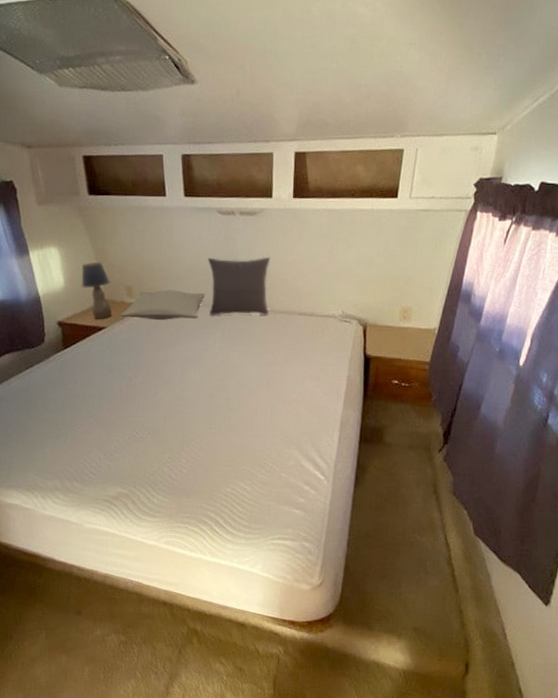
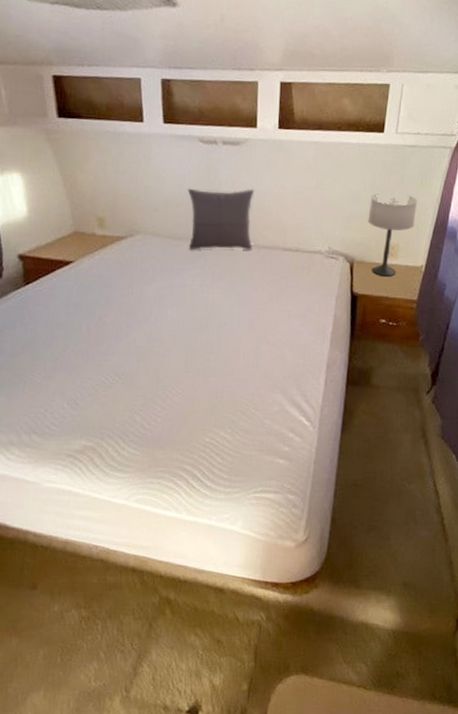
table lamp: present [81,261,113,319] -> none [46,189,82,253]
pillow: present [121,290,205,321] -> none [91,221,184,255]
table lamp: none [381,259,431,339] -> present [368,194,417,277]

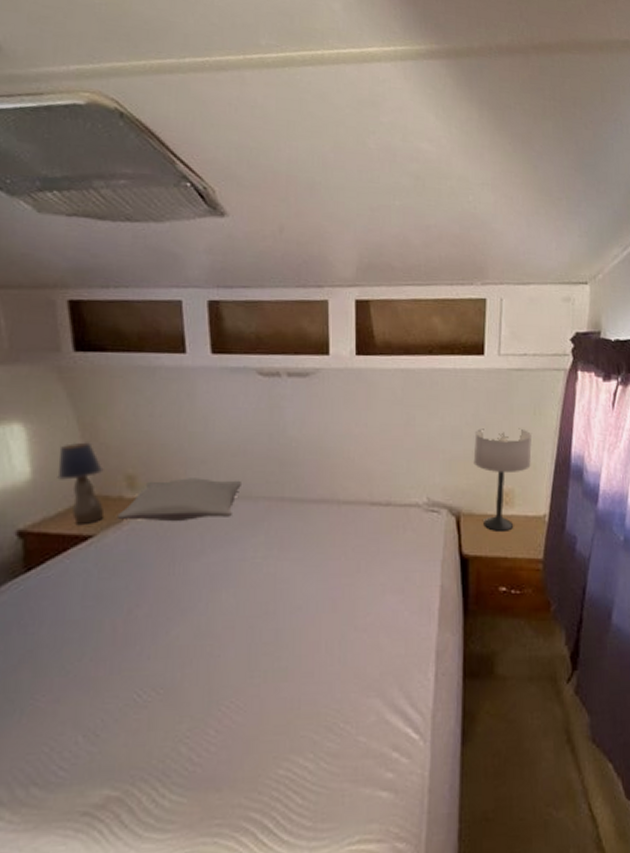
table lamp: none [46,189,82,253] -> present [57,442,105,524]
pillow: none [91,221,184,255] -> present [117,478,241,522]
pillow: present [187,188,254,250] -> none [244,431,331,511]

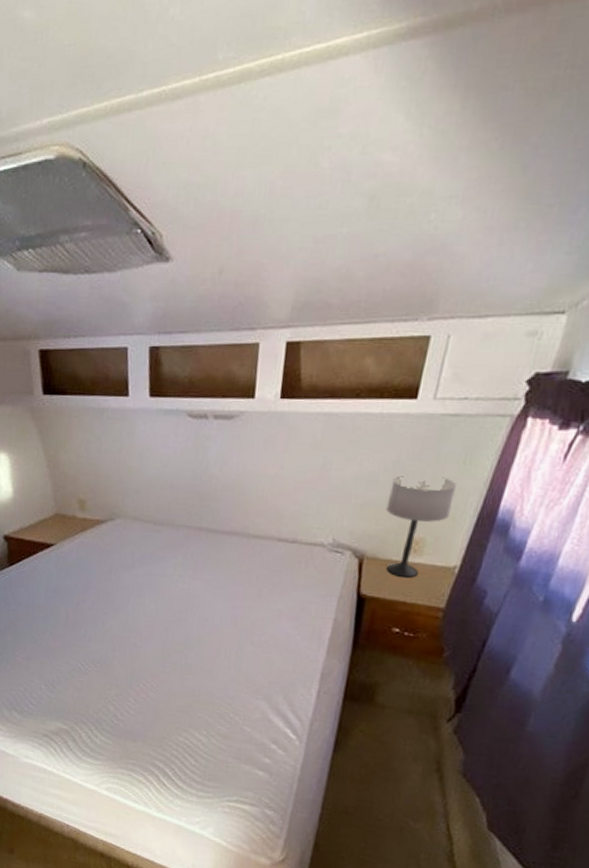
table lamp: present [57,442,105,524] -> none [30,470,63,535]
pillow: present [117,478,241,522] -> none [71,505,167,540]

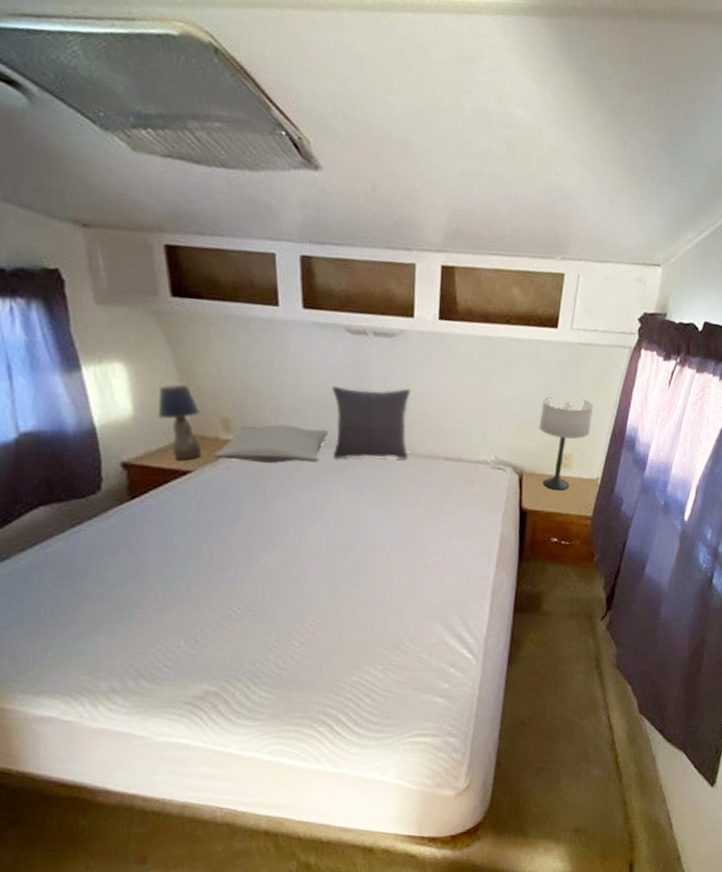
table lamp: none [30,470,63,535] -> present [157,384,202,461]
pillow: none [71,505,167,540] -> present [213,424,328,464]
pillow: none [171,469,247,540] -> present [332,386,410,460]

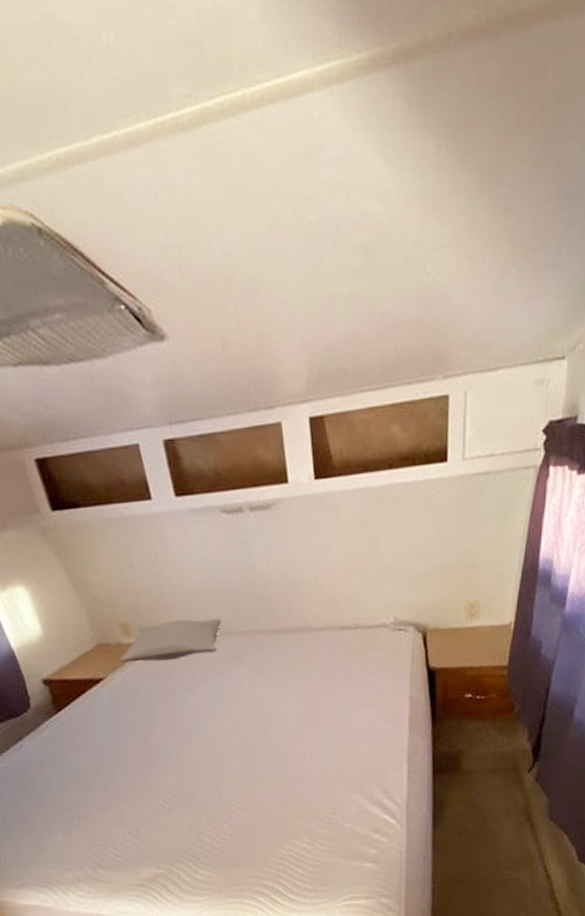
table lamp: present [157,384,202,461] -> none [59,596,110,670]
pillow: present [332,386,410,460] -> none [217,562,304,645]
table lamp: present [539,397,593,490] -> none [438,538,498,643]

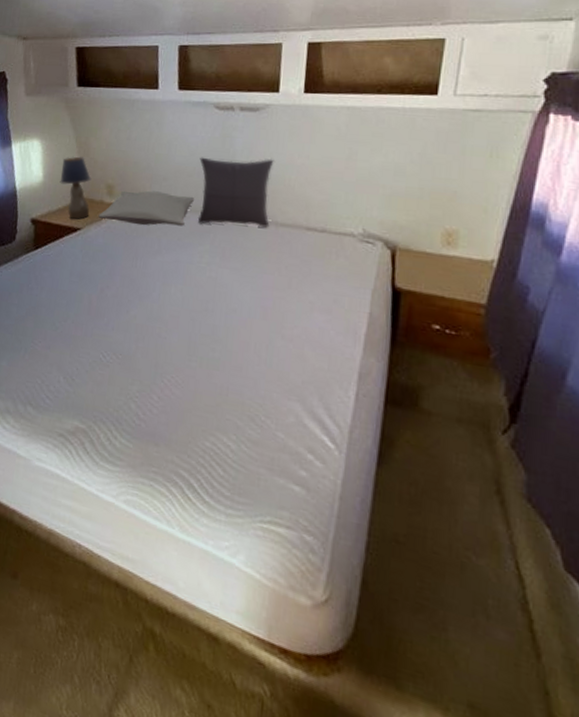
table lamp: none [59,596,110,670] -> present [59,156,92,220]
pillow: none [217,562,304,645] -> present [198,157,273,228]

